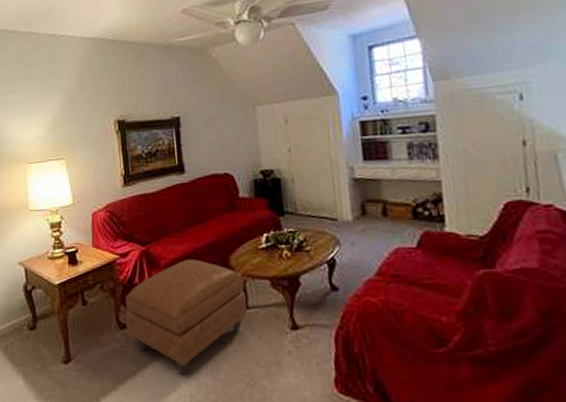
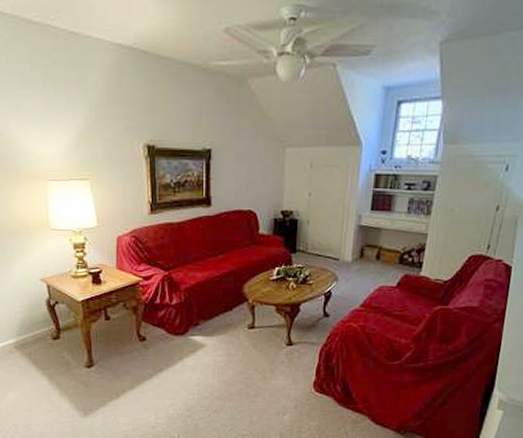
ottoman: present [125,259,247,375] -> none [146,286,255,378]

